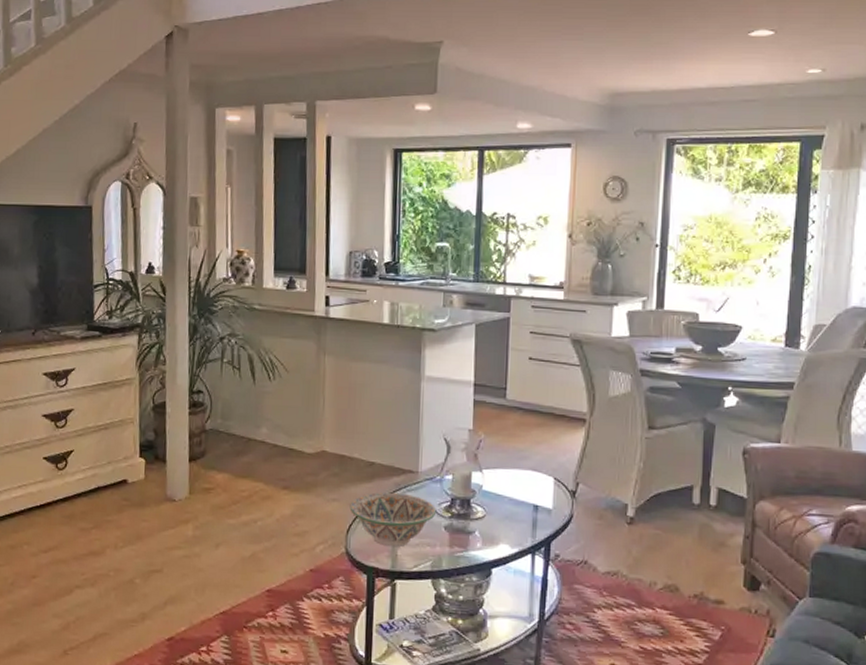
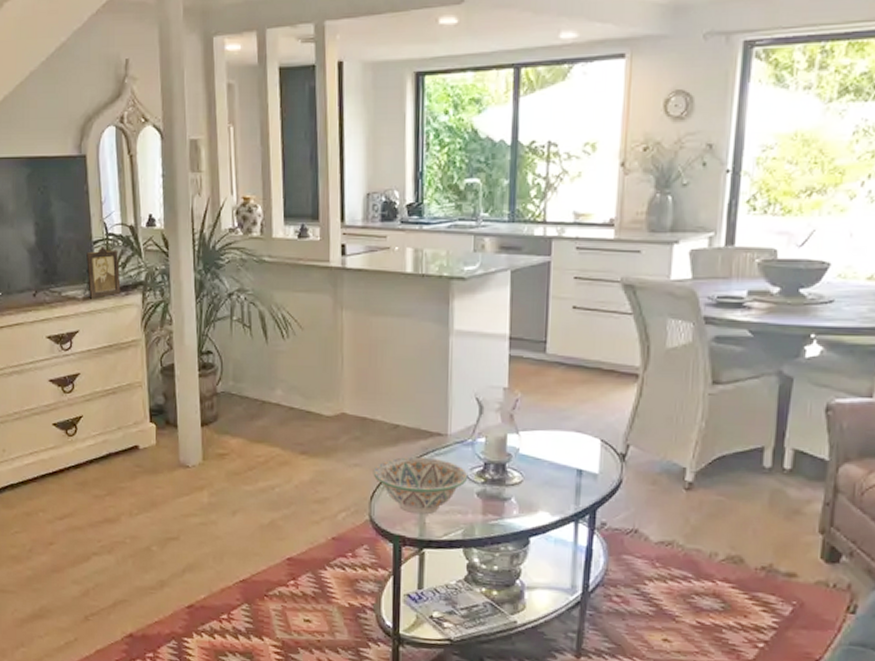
photo frame: none [82,289,119,339] -> present [84,245,121,299]

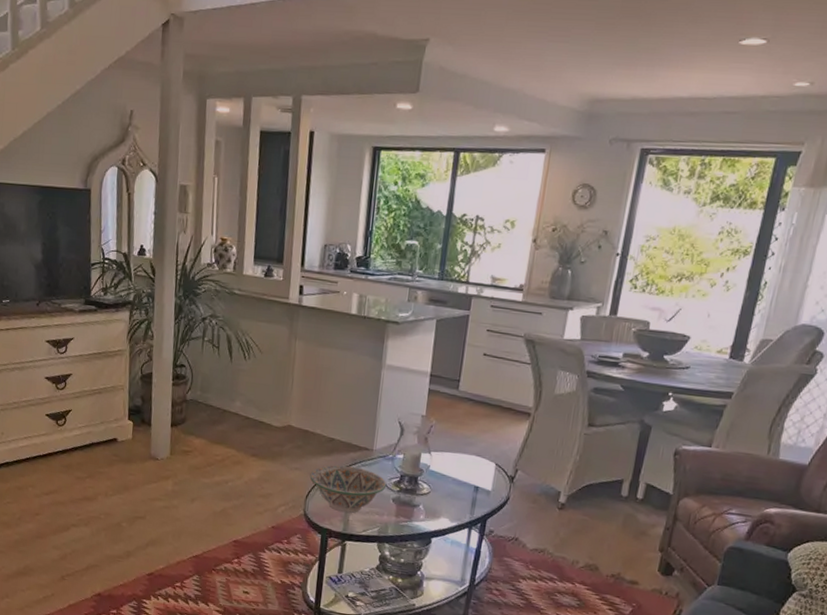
photo frame: present [84,245,121,299] -> none [80,267,113,313]

